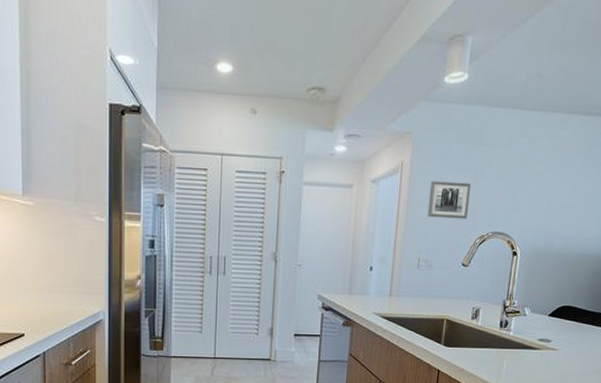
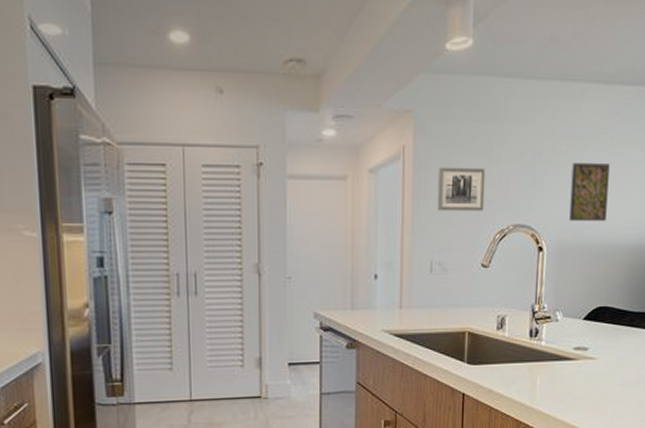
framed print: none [542,182,583,234] -> present [569,163,610,222]

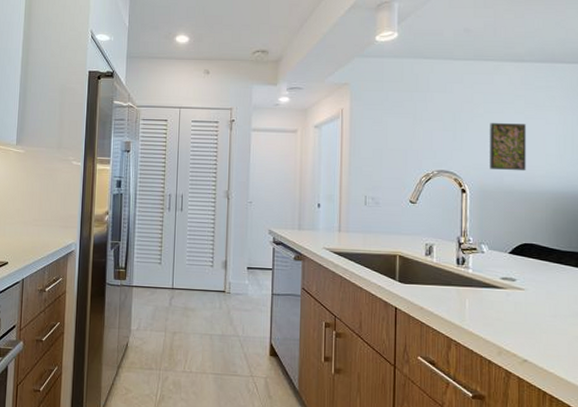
wall art: present [437,167,486,211] -> none [370,124,411,159]

